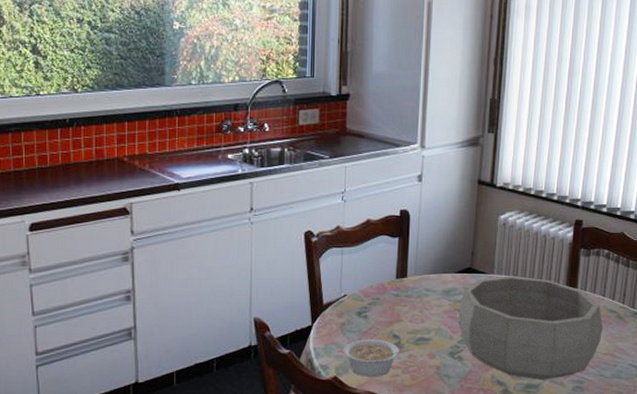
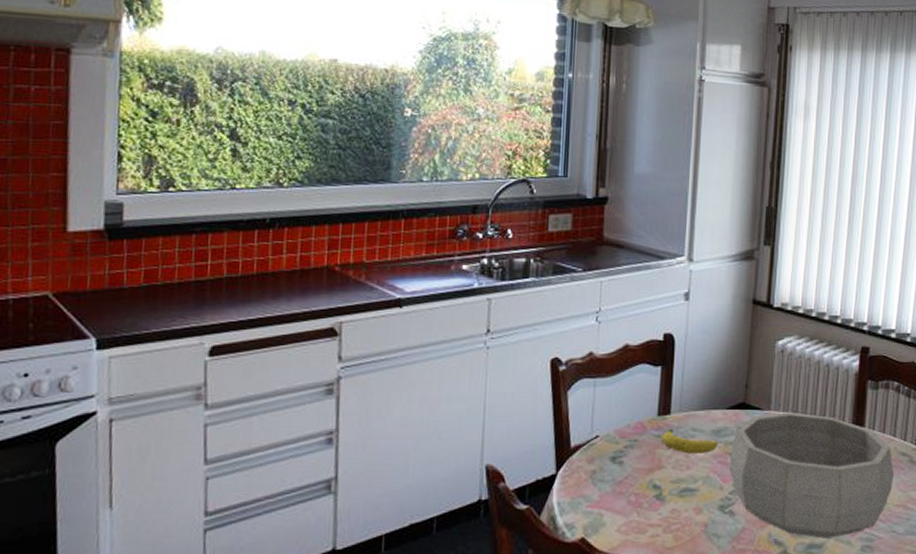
legume: present [343,339,411,377] -> none [593,491,674,538]
fruit: none [400,289,448,310] -> present [662,428,718,454]

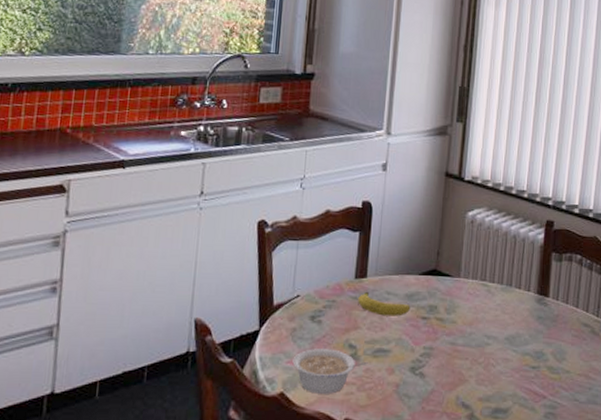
legume: none [593,491,674,538] -> present [292,349,368,394]
decorative bowl: present [729,412,895,539] -> none [421,280,577,404]

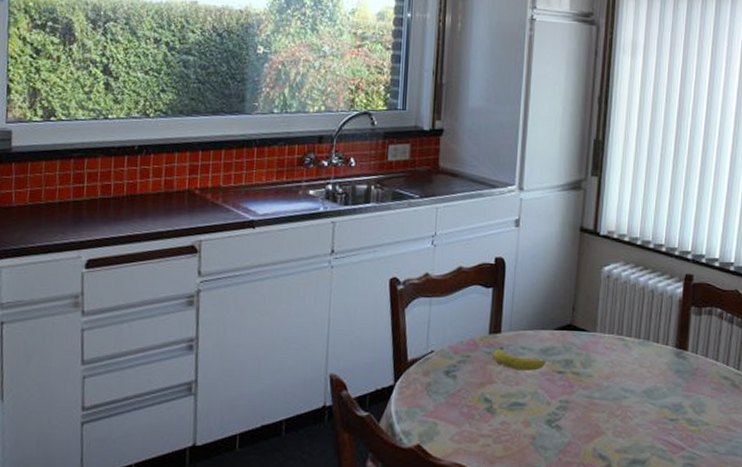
legume: present [292,349,368,394] -> none [428,402,504,446]

